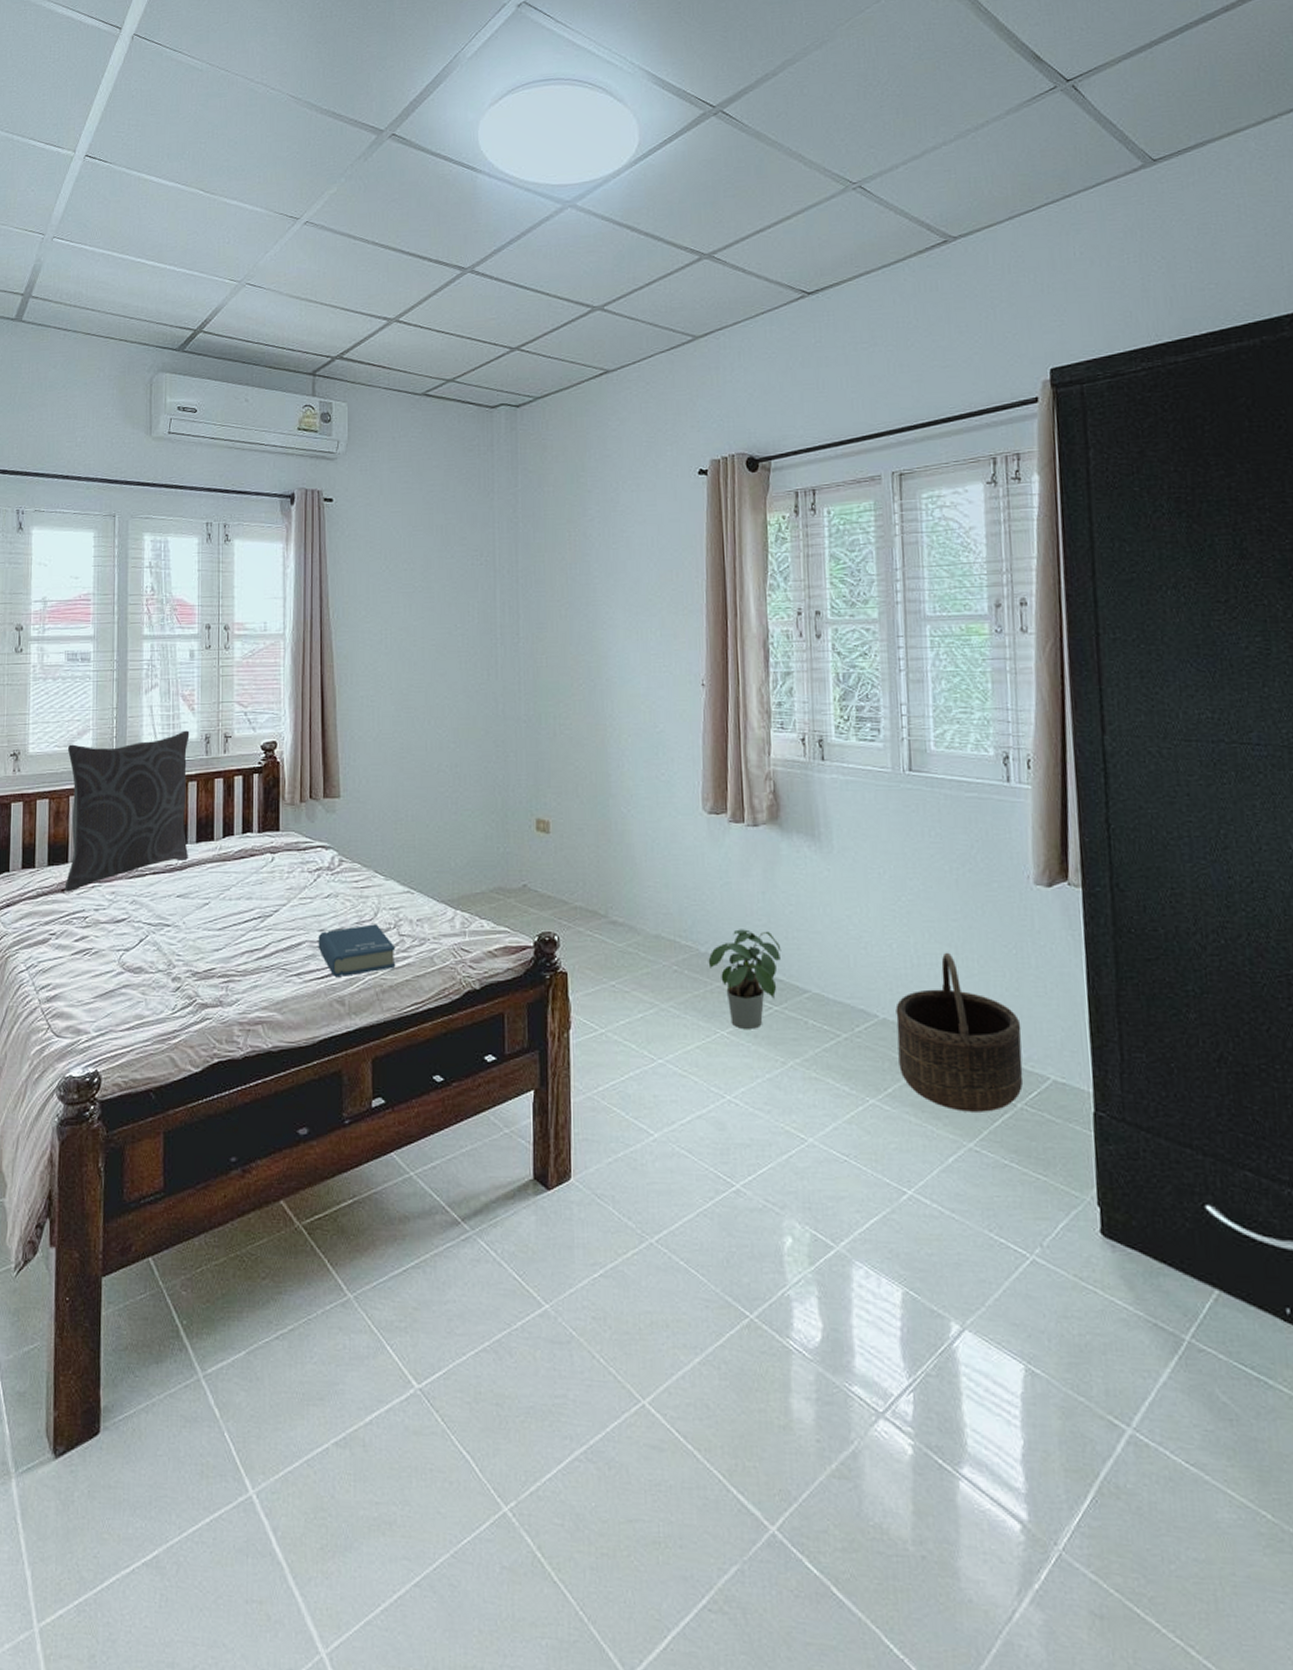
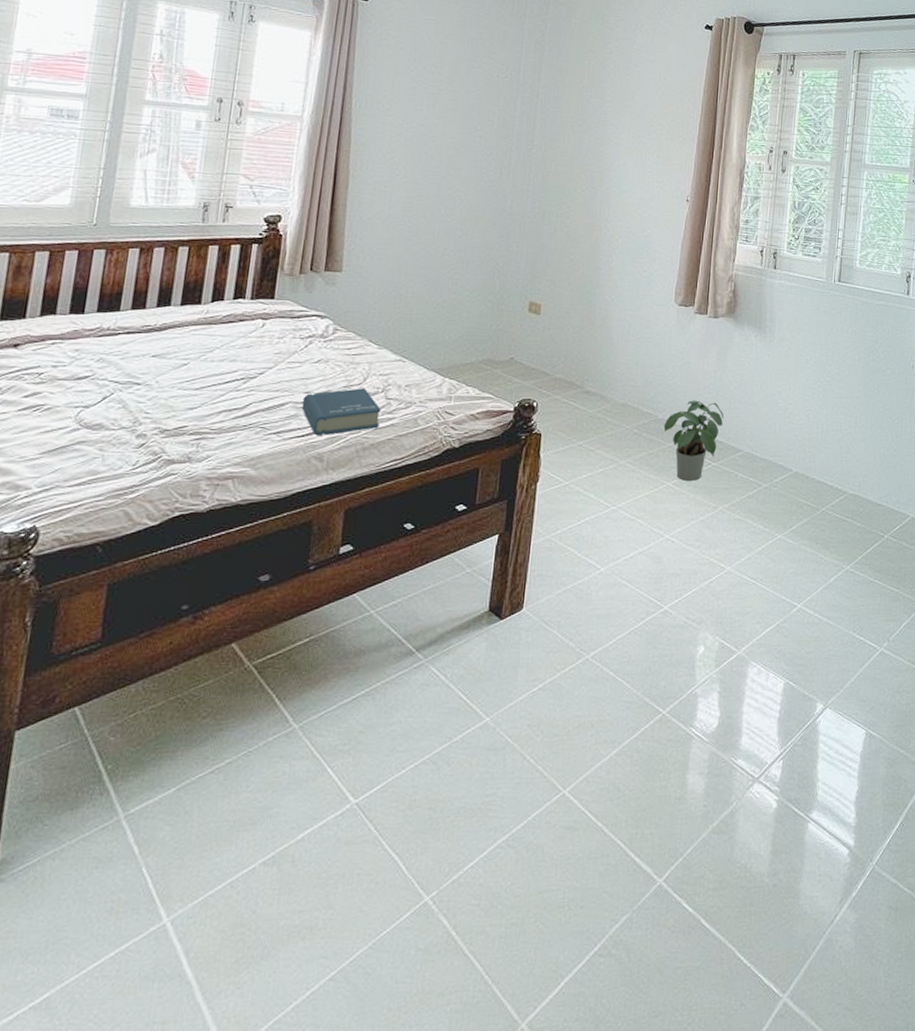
pillow: present [64,730,190,892] -> none [17,197,187,348]
basket: present [895,952,1024,1112] -> none [803,421,895,542]

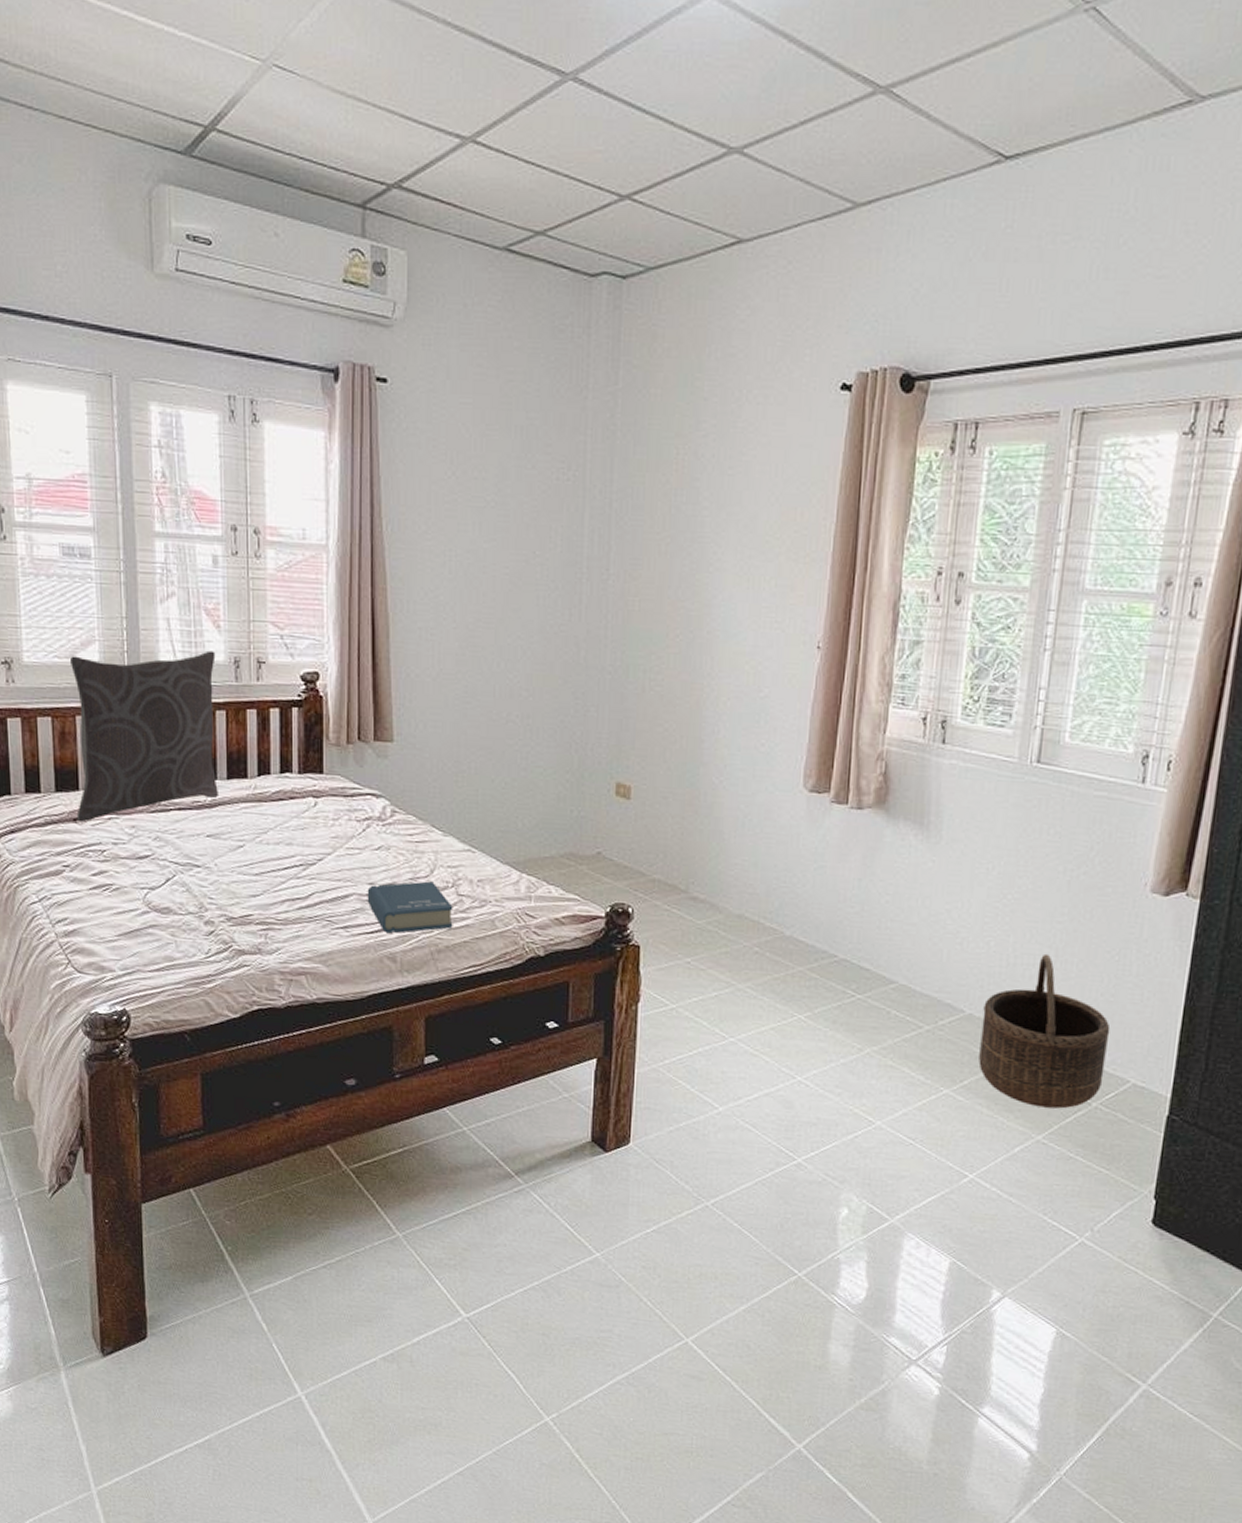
pillow: none [17,197,187,348] -> present [69,650,218,823]
potted plant: present [663,400,724,481] -> none [792,915,872,1015]
basket: none [803,421,895,542] -> present [978,953,1111,1109]

